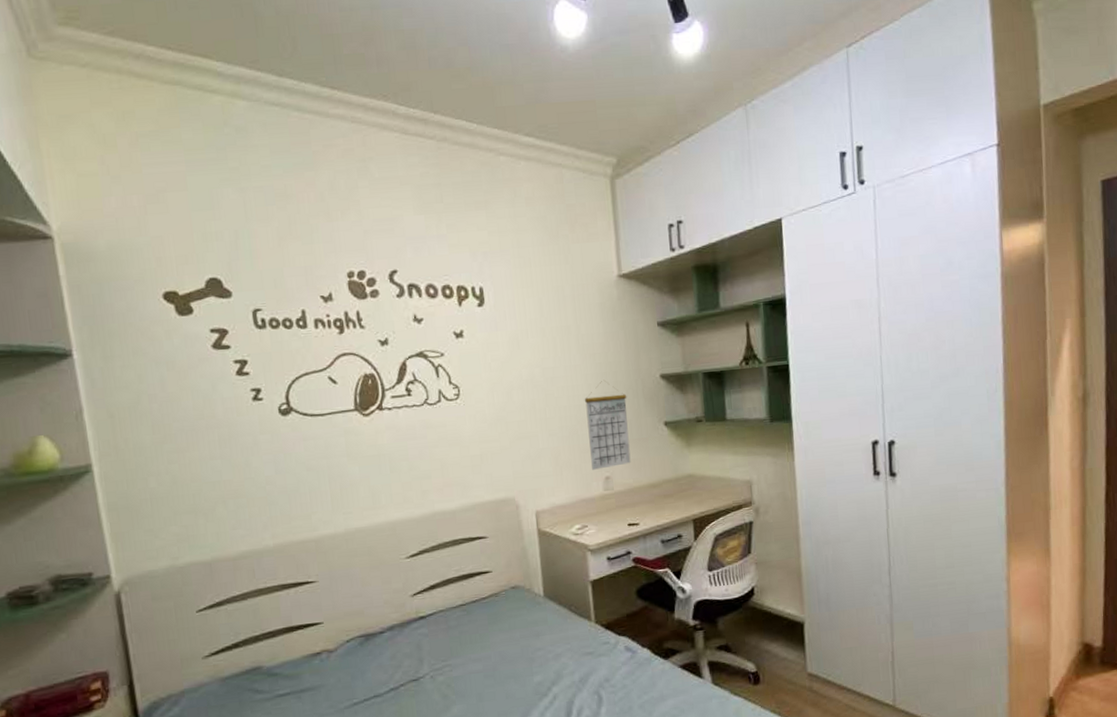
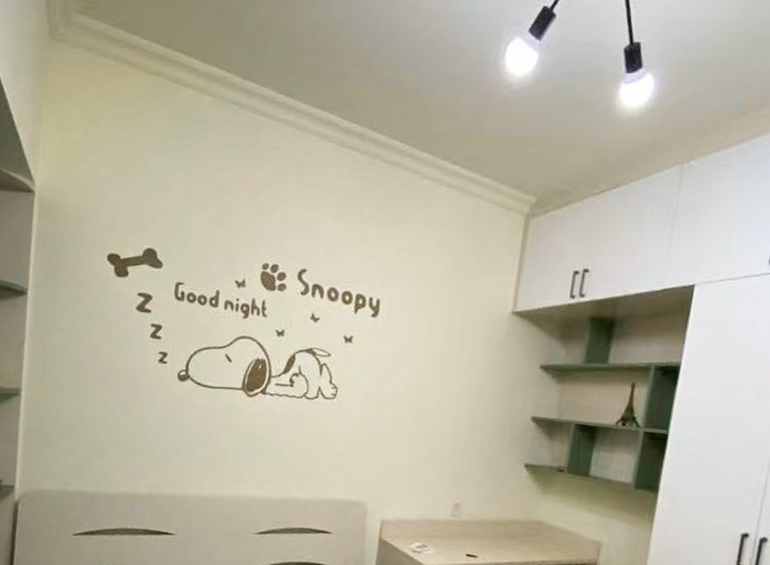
calendar: present [584,379,631,470] -> none [444,409,494,496]

